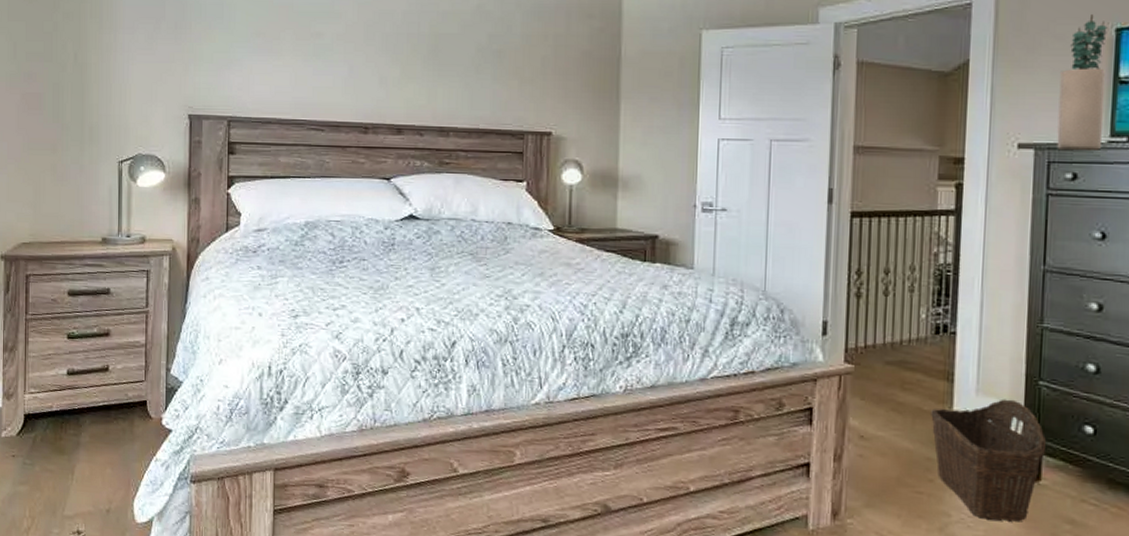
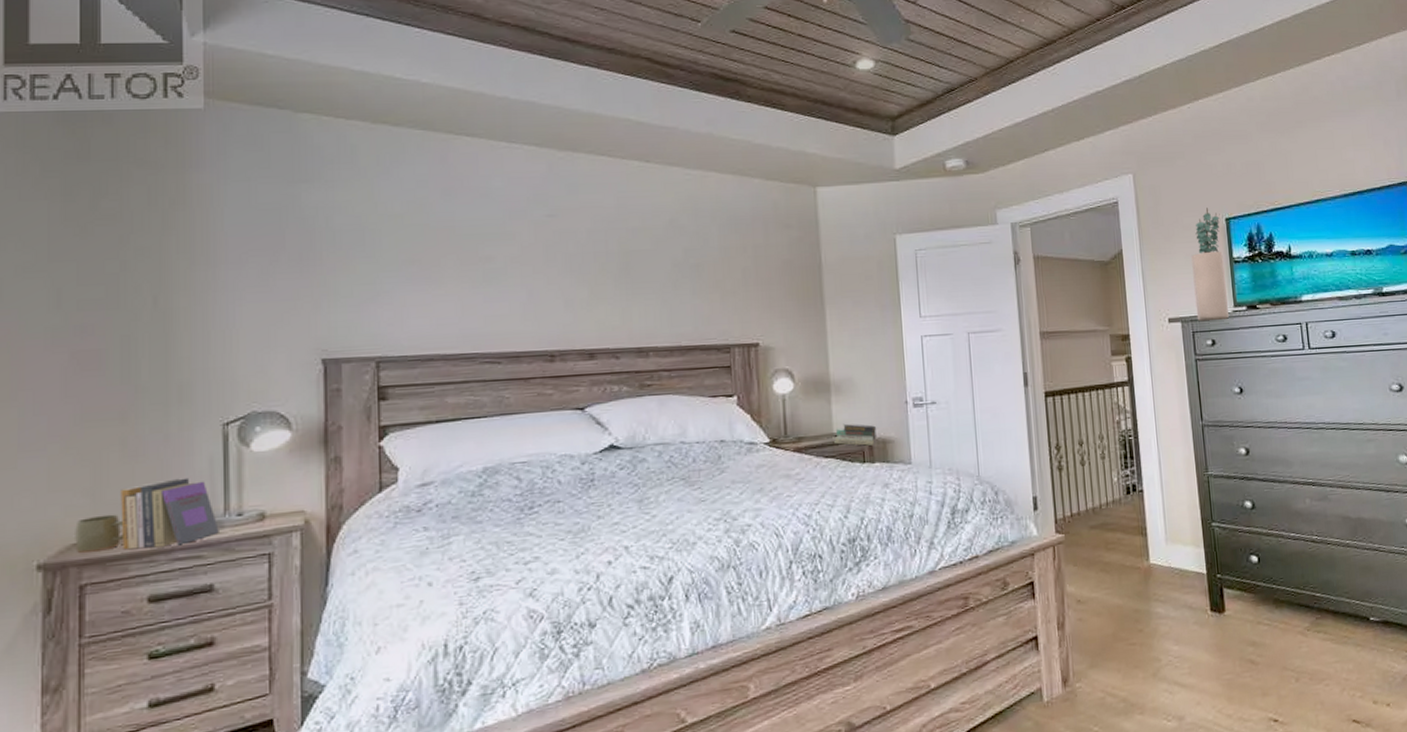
mug: none [23,223,54,251] -> present [75,514,124,553]
books: none [52,201,114,255] -> present [121,477,219,550]
books: none [615,220,660,245] -> present [832,423,876,446]
wicker basket: present [931,399,1046,522] -> none [1132,543,1225,657]

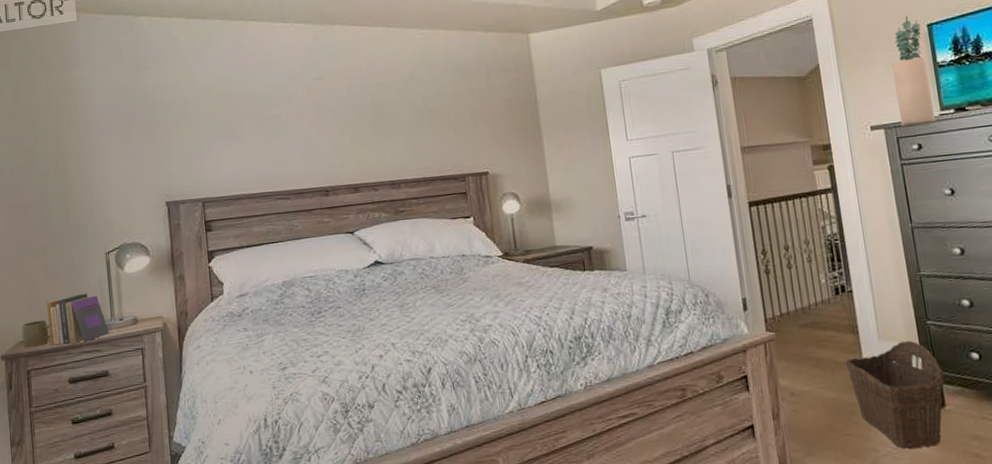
books: present [832,423,876,446] -> none [556,237,594,256]
wicker basket: none [1132,543,1225,657] -> present [845,340,944,449]

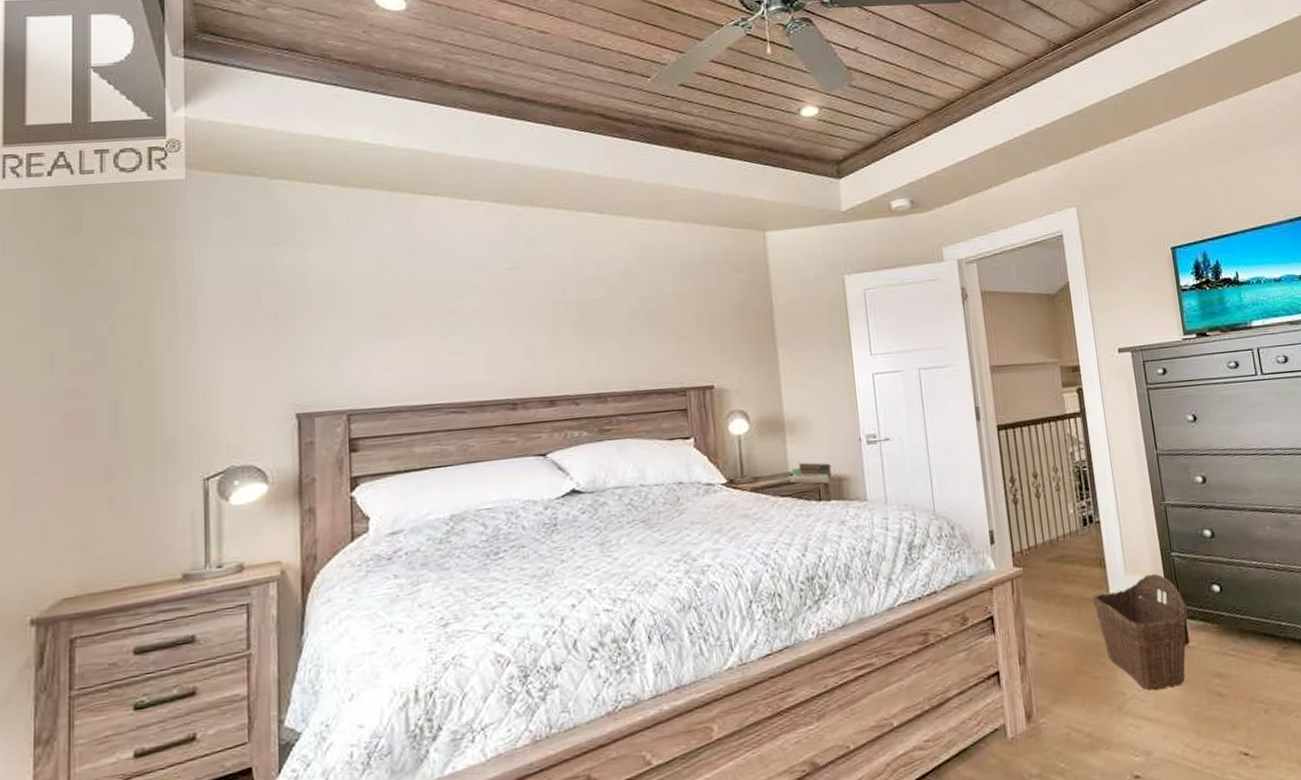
mug: present [21,319,51,347] -> none [66,568,112,607]
books: present [46,293,109,346] -> none [108,532,200,604]
books: none [556,237,594,256] -> present [788,462,831,484]
vase: present [892,16,935,128] -> none [1138,238,1179,351]

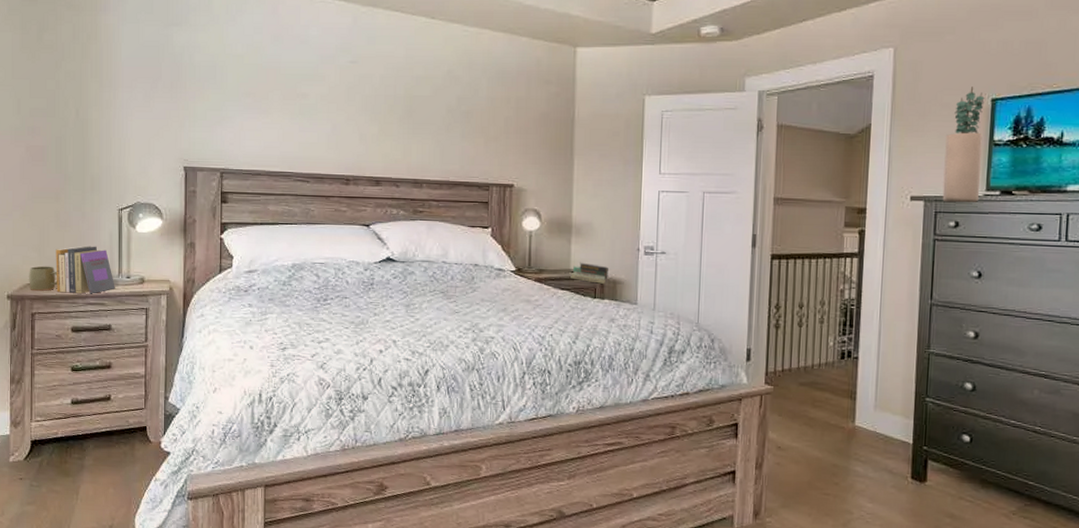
mug: none [66,568,112,607] -> present [29,266,58,291]
books: none [108,532,200,604] -> present [56,246,115,294]
wicker basket: present [1092,573,1188,690] -> none [837,413,931,517]
vase: none [1138,238,1179,351] -> present [942,87,985,203]

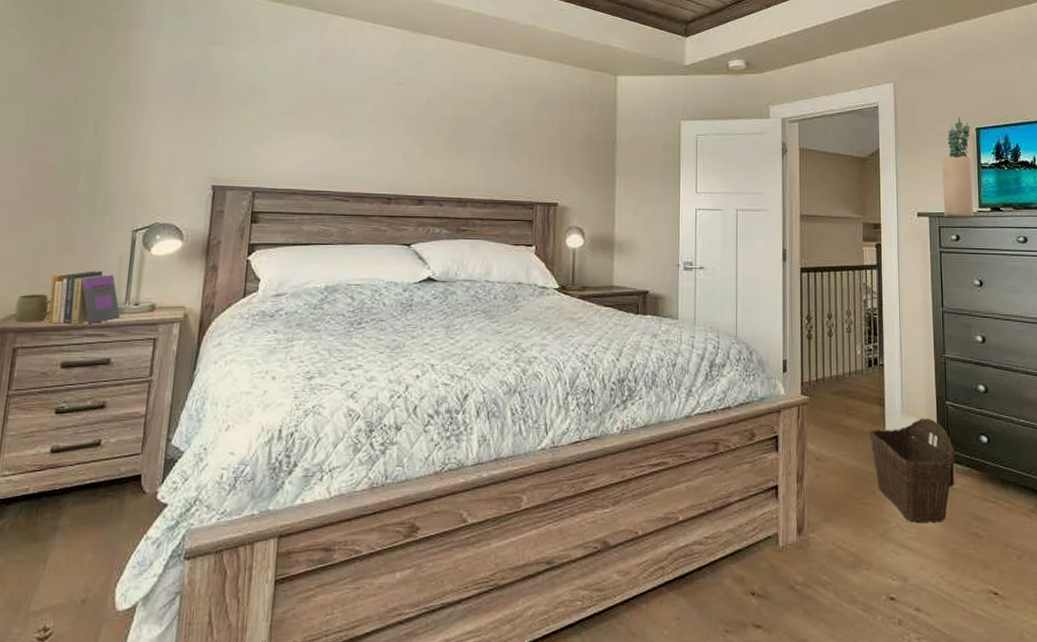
books: present [569,262,608,284] -> none [612,278,650,300]
wicker basket: none [837,413,931,517] -> present [869,418,955,522]

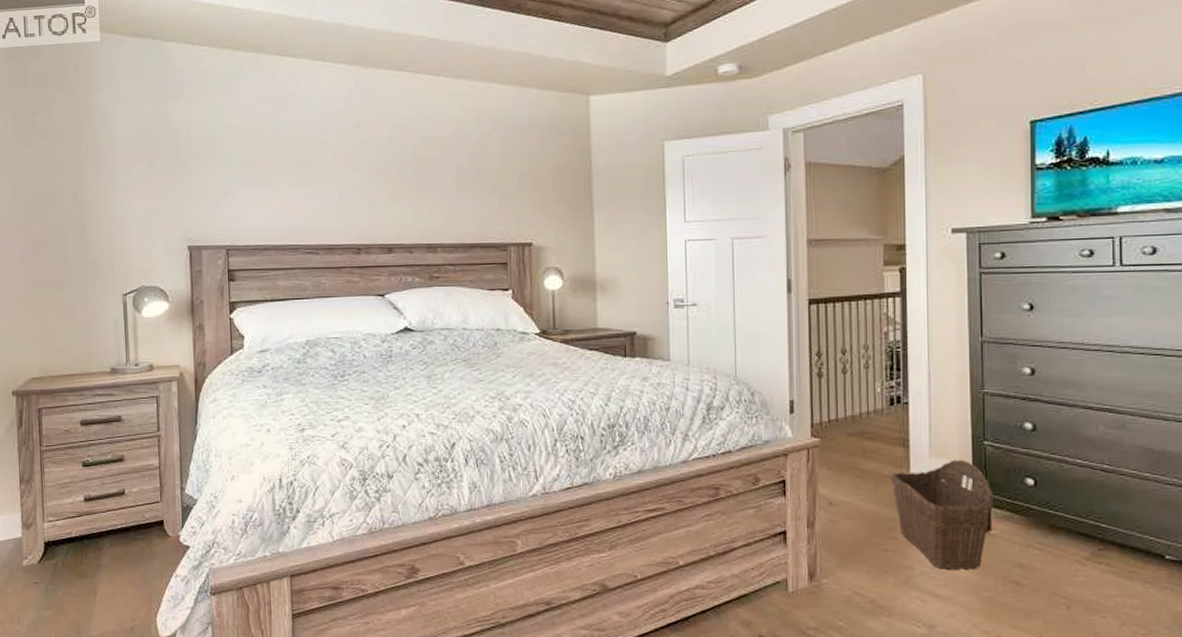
mug: present [14,294,52,322] -> none [33,358,64,385]
books: present [48,270,120,324] -> none [60,334,124,385]
vase: present [942,117,973,219] -> none [985,110,1024,233]

